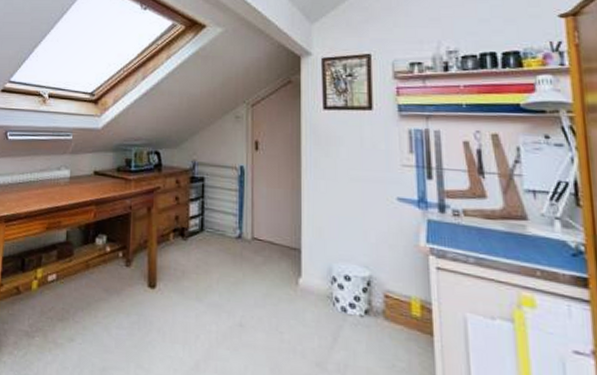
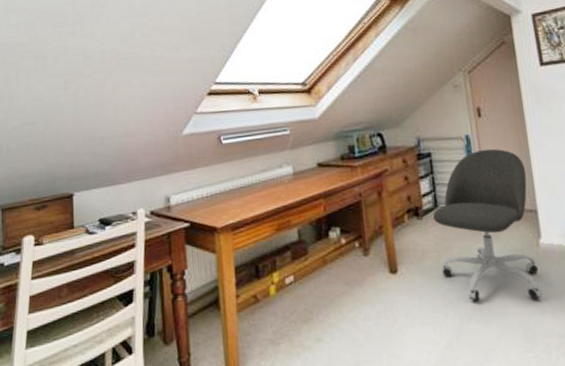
office chair: none [198,182,295,337] -> present [433,148,543,302]

